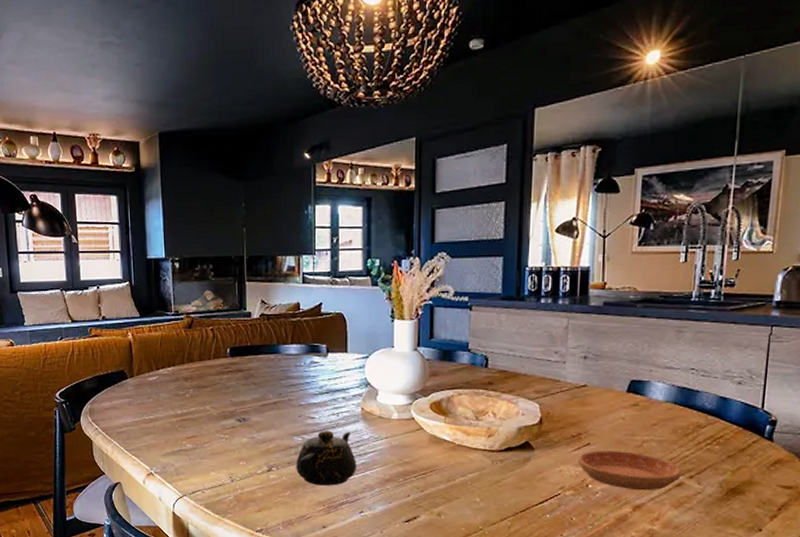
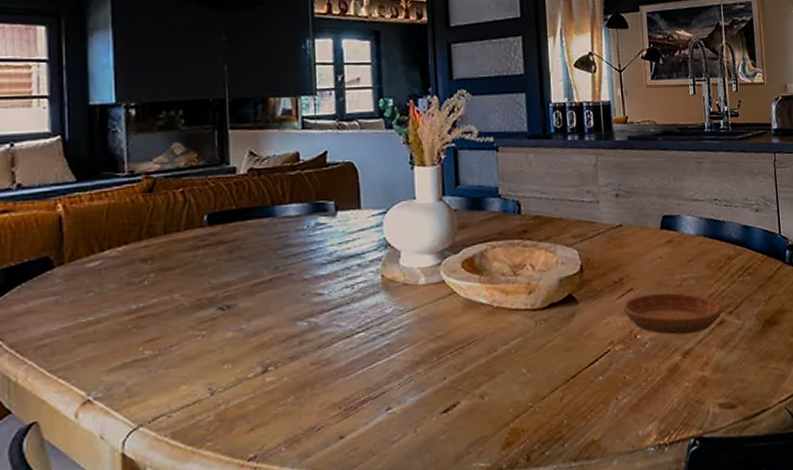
teapot: present [296,430,356,486] -> none [300,307,379,383]

